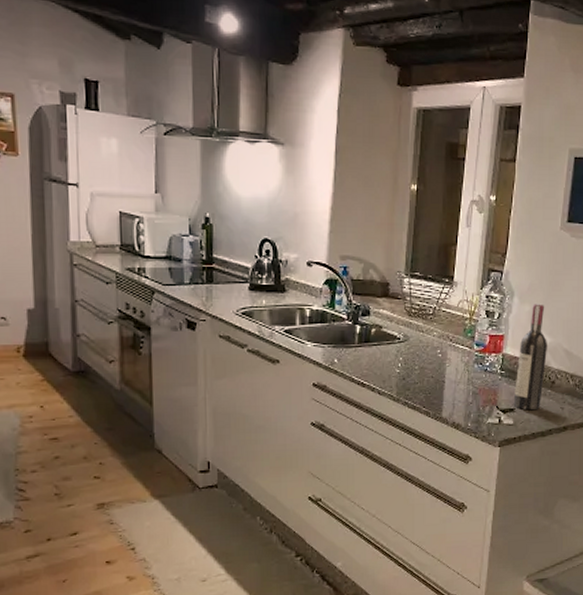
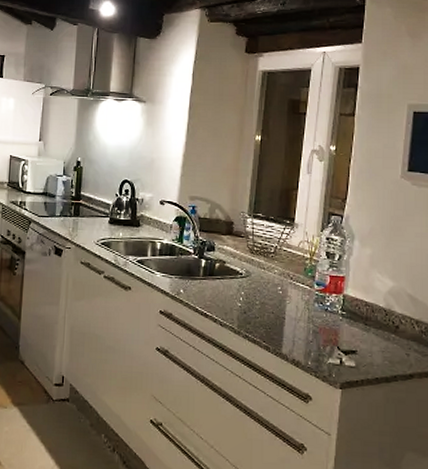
wine bottle: present [513,304,548,411] -> none [355,247,391,355]

